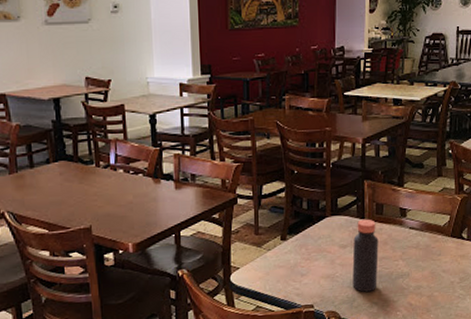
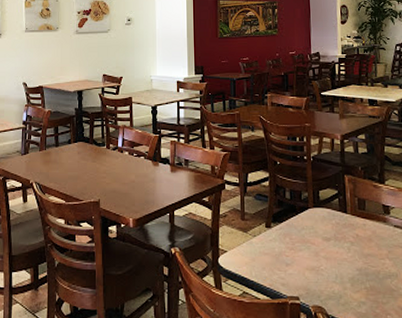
bottle: present [352,219,379,292] -> none [337,213,364,289]

